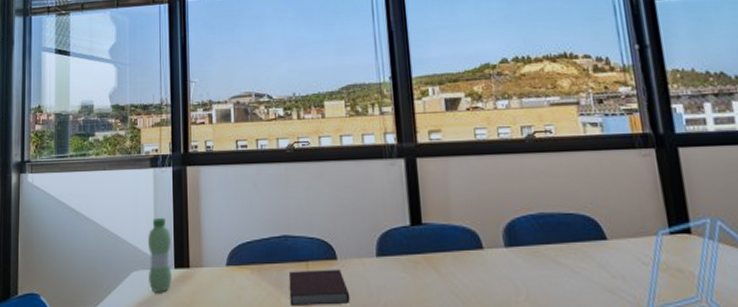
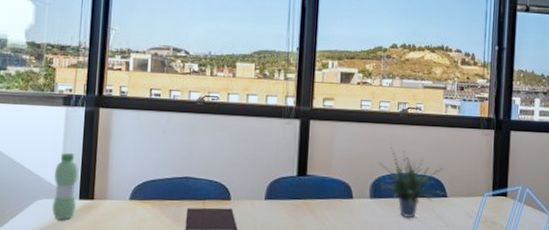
potted plant: none [509,181,603,270] -> present [376,147,445,219]

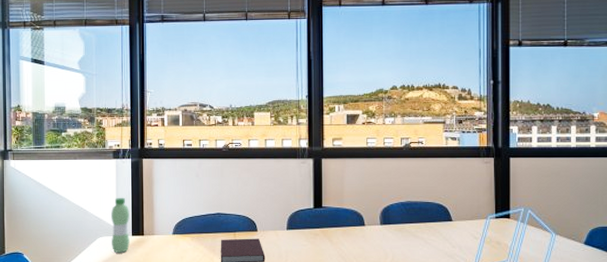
potted plant: present [376,147,445,219] -> none [385,178,450,242]

